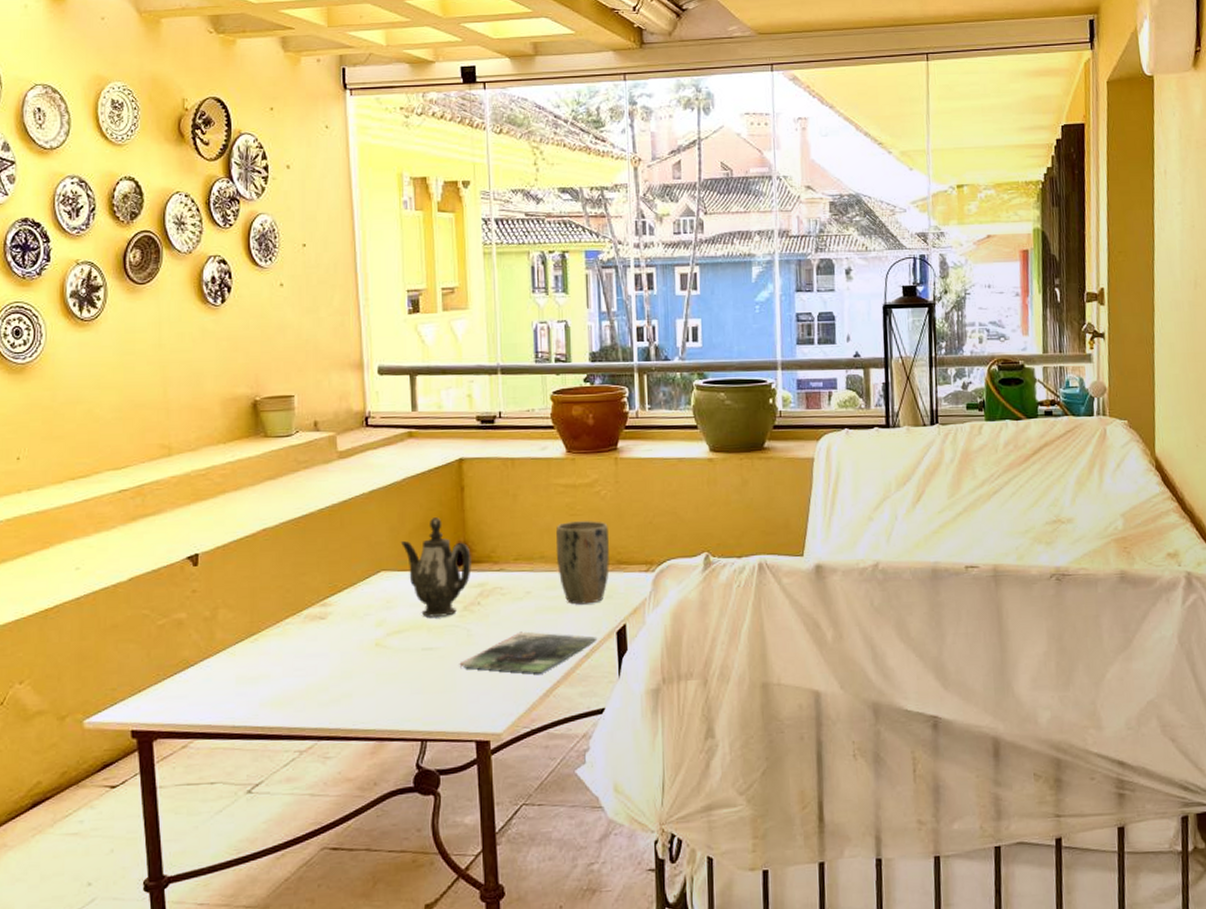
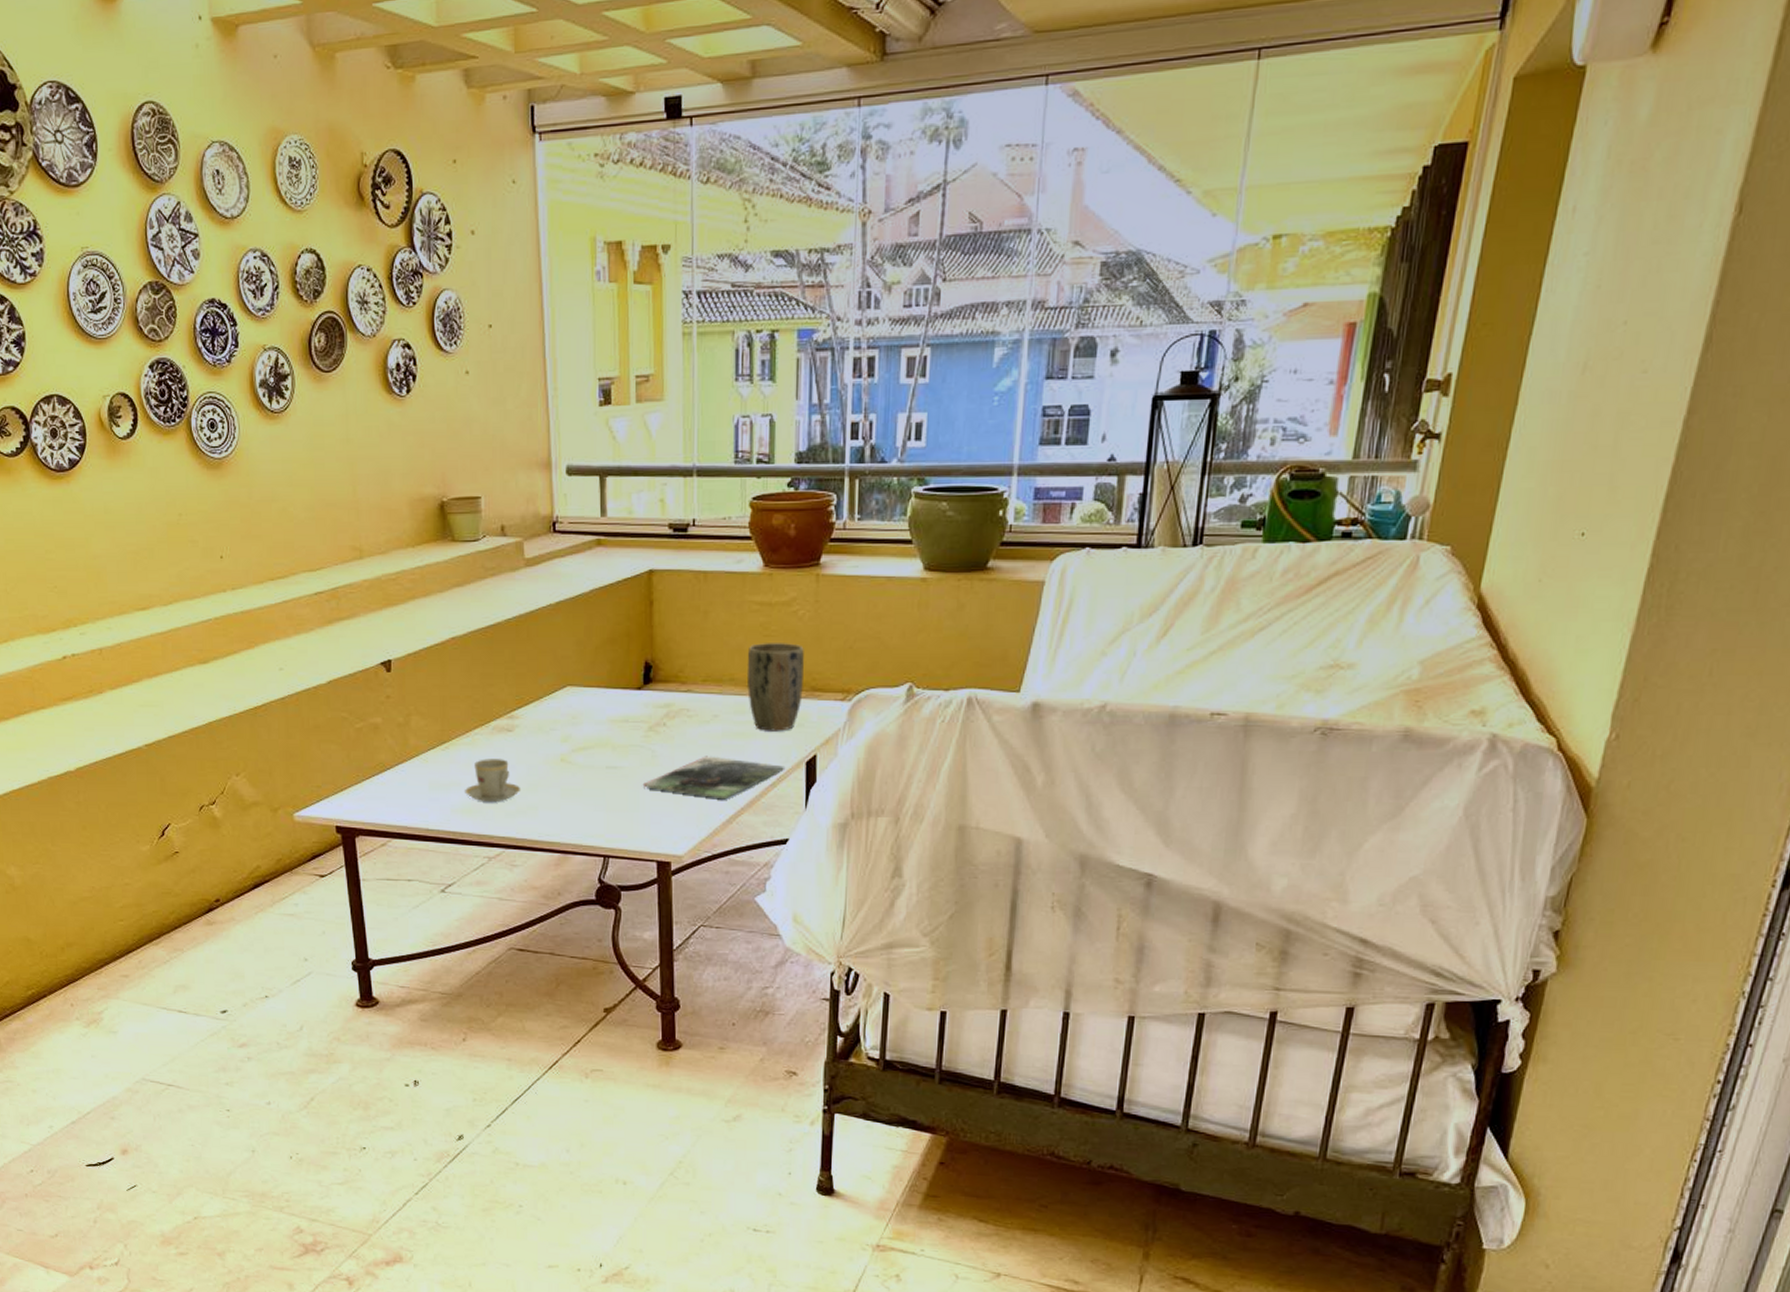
teacup: none [275,647,335,693] -> present [465,759,521,803]
teapot: present [400,517,471,617] -> none [586,633,658,736]

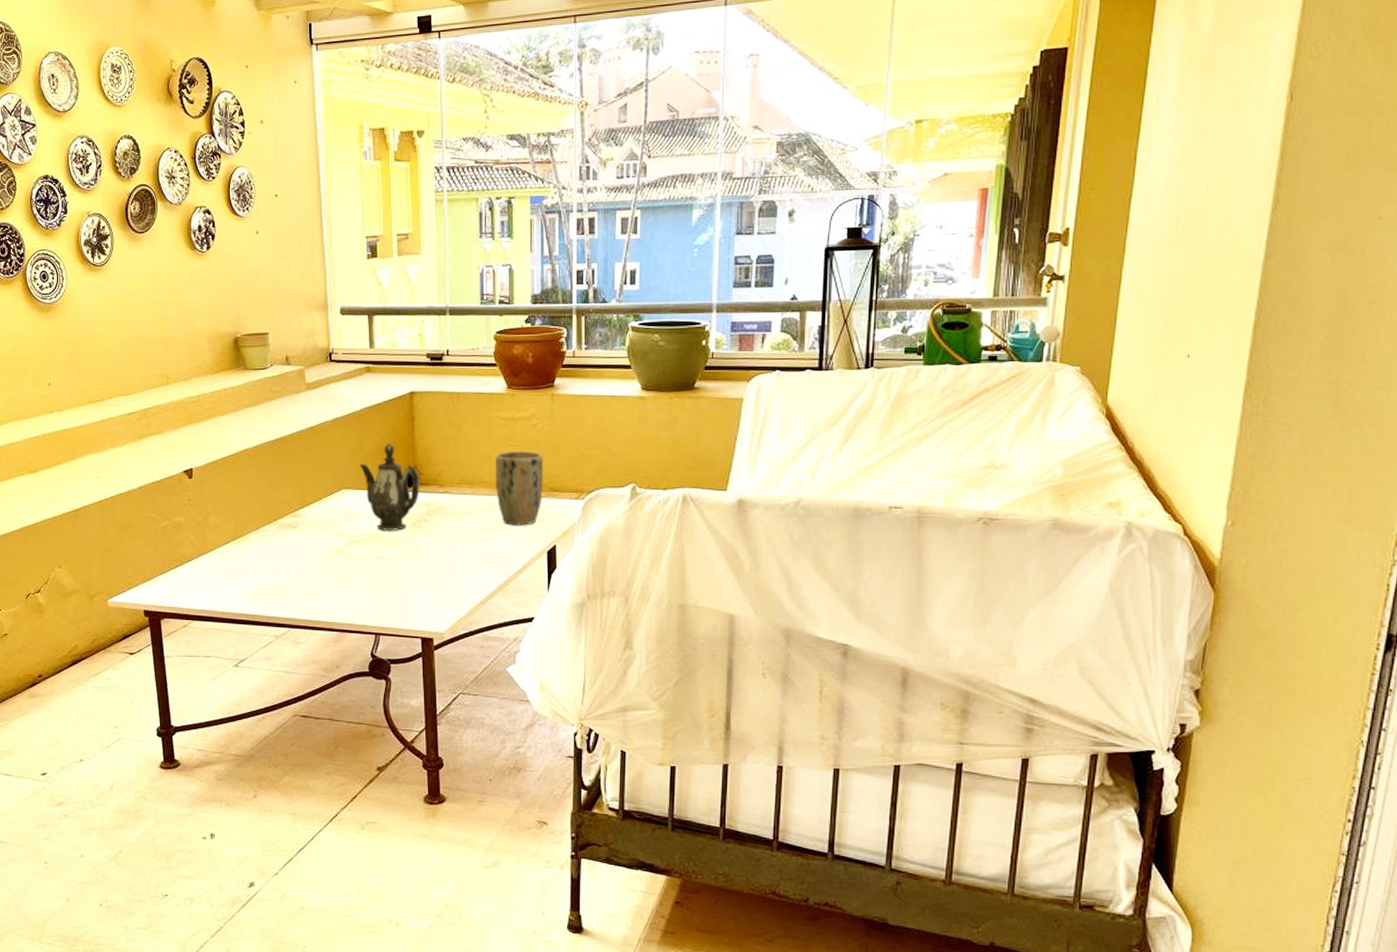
teacup: present [465,759,521,803] -> none [255,551,304,589]
teapot: none [586,633,658,736] -> present [359,444,420,531]
magazine: present [644,756,786,800] -> none [409,547,530,584]

